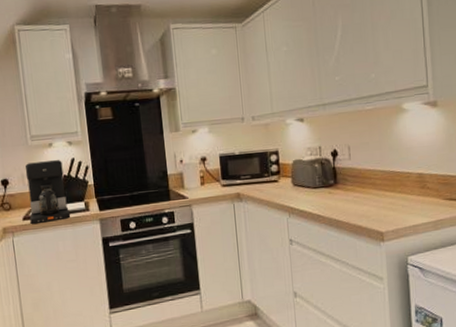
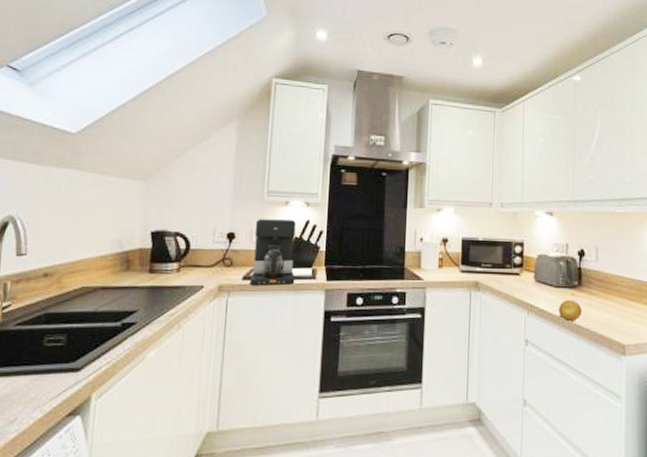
fruit: none [317,198,340,218] -> present [558,299,582,322]

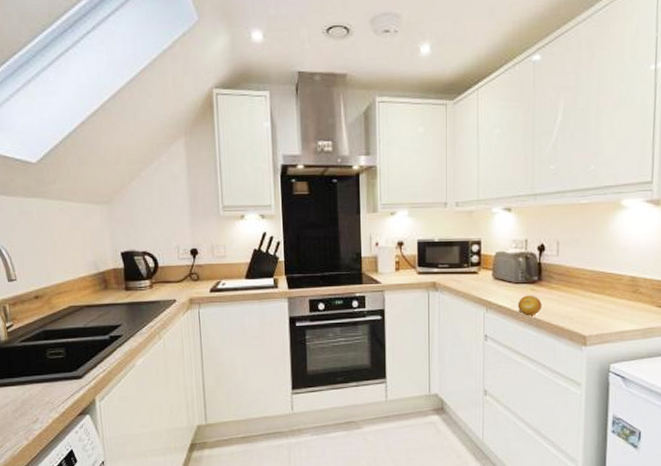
coffee maker: present [250,219,296,287] -> none [215,233,259,298]

